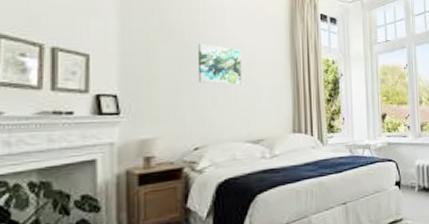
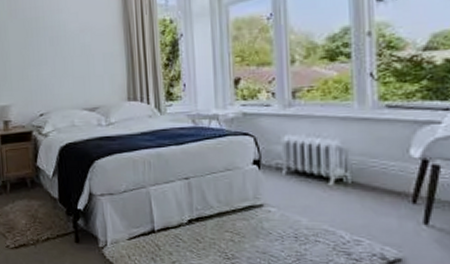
wall art: present [197,43,242,85] -> none [38,17,77,55]

